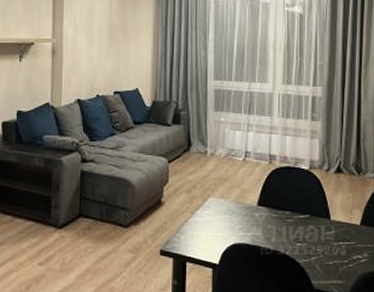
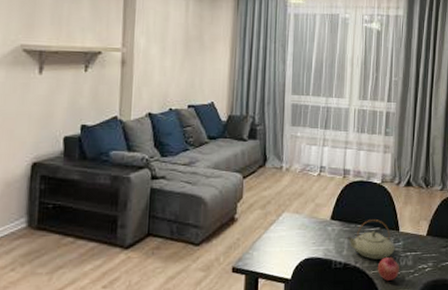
teapot: none [275,207,327,248] -> present [347,220,395,260]
fruit: none [308,245,332,270] -> present [377,256,399,281]

